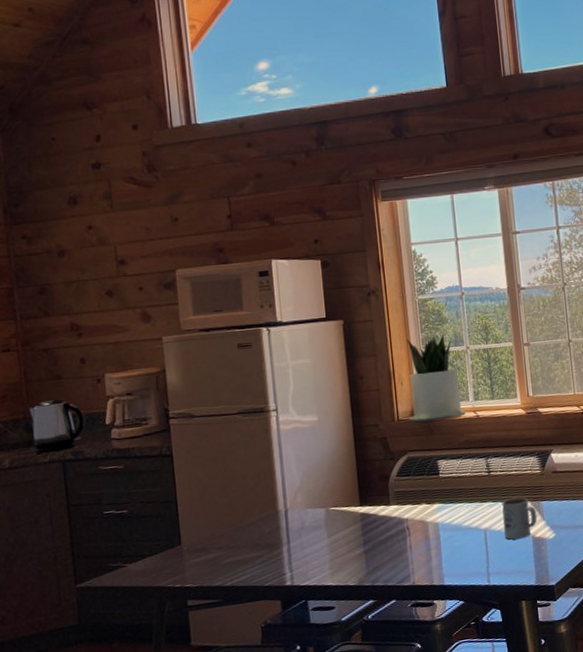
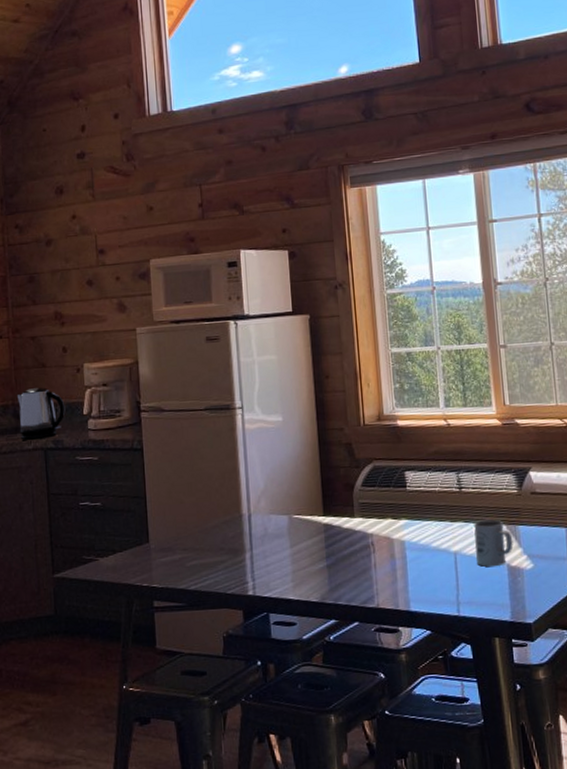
planter: present [406,334,467,423] -> none [374,332,437,430]

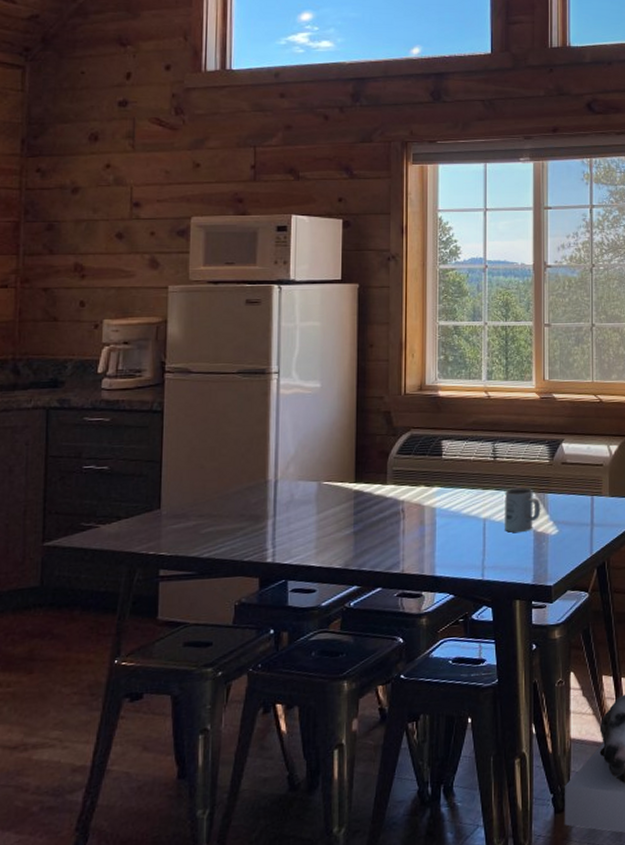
kettle: present [16,387,66,441] -> none [18,343,77,399]

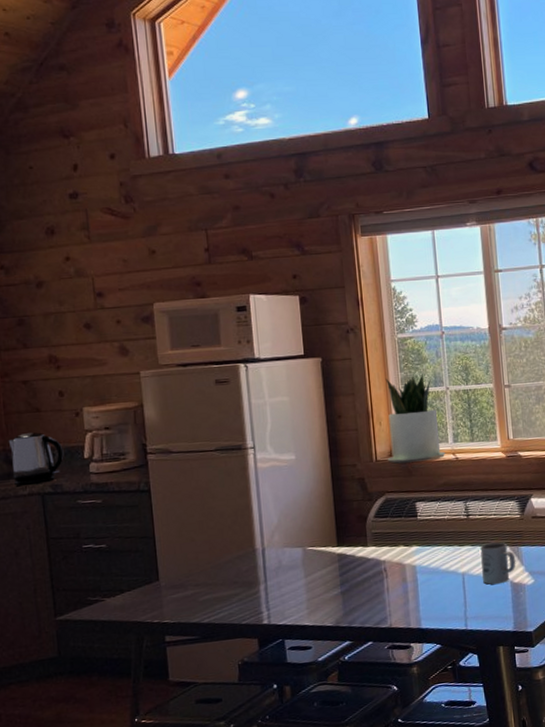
kettle: none [18,343,77,399] -> present [8,432,64,487]
planter: none [416,307,478,400] -> present [385,374,446,465]

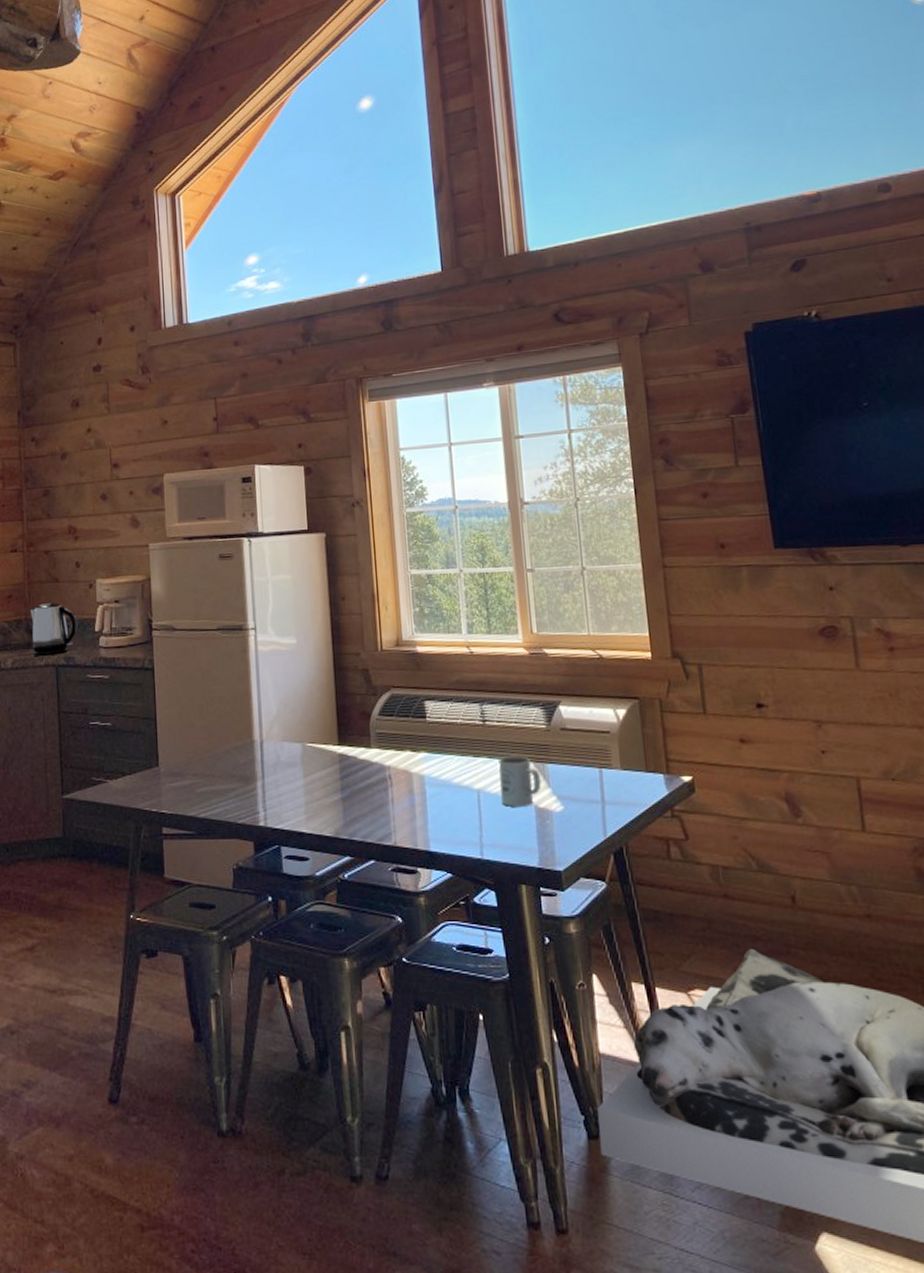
planter: present [385,374,446,465] -> none [392,553,459,656]

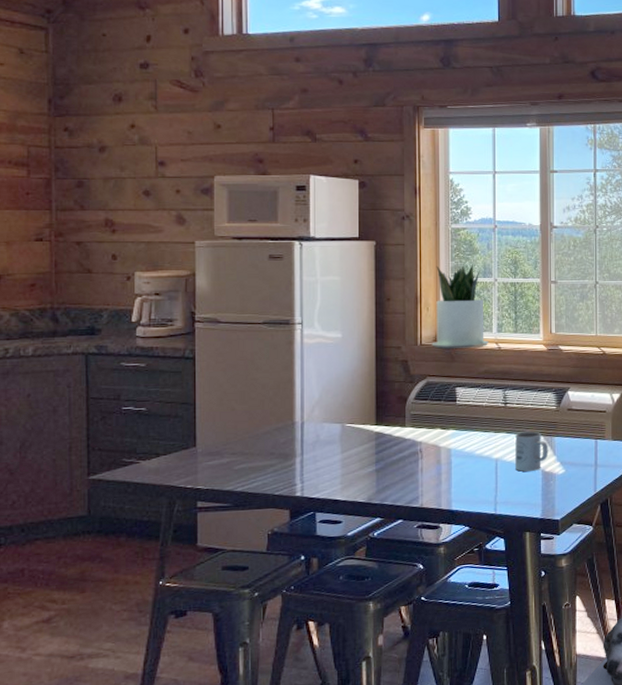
kettle: present [29,603,78,657] -> none [56,293,112,345]
planter: none [392,553,459,656] -> present [431,264,489,350]

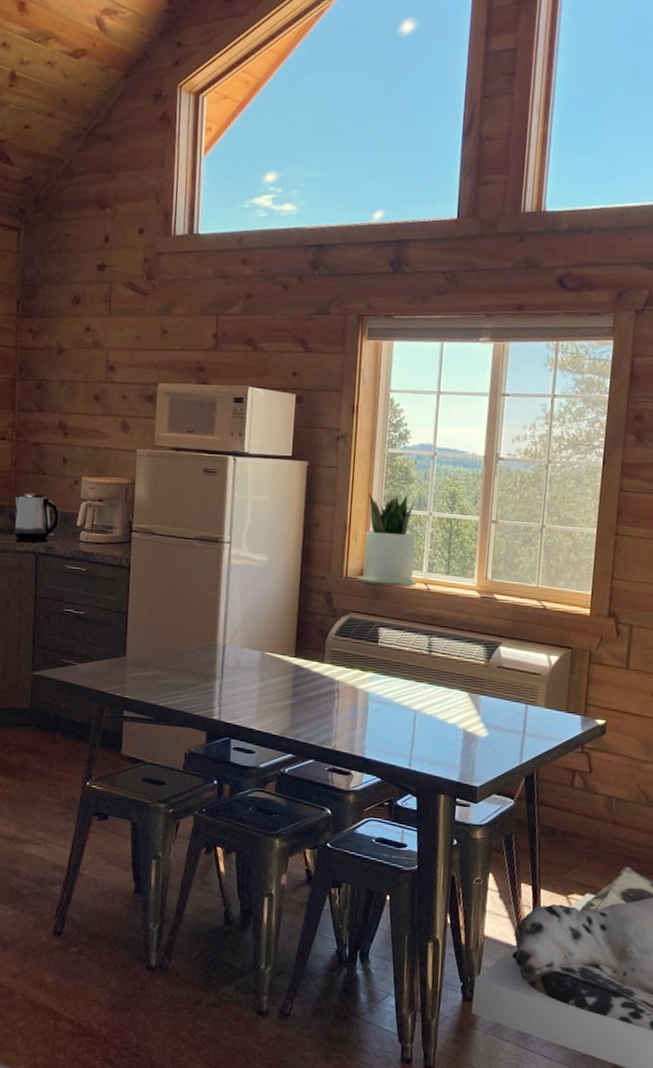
kettle: none [56,293,112,345] -> present [14,493,60,544]
mug: present [514,431,549,472] -> none [434,684,473,729]

